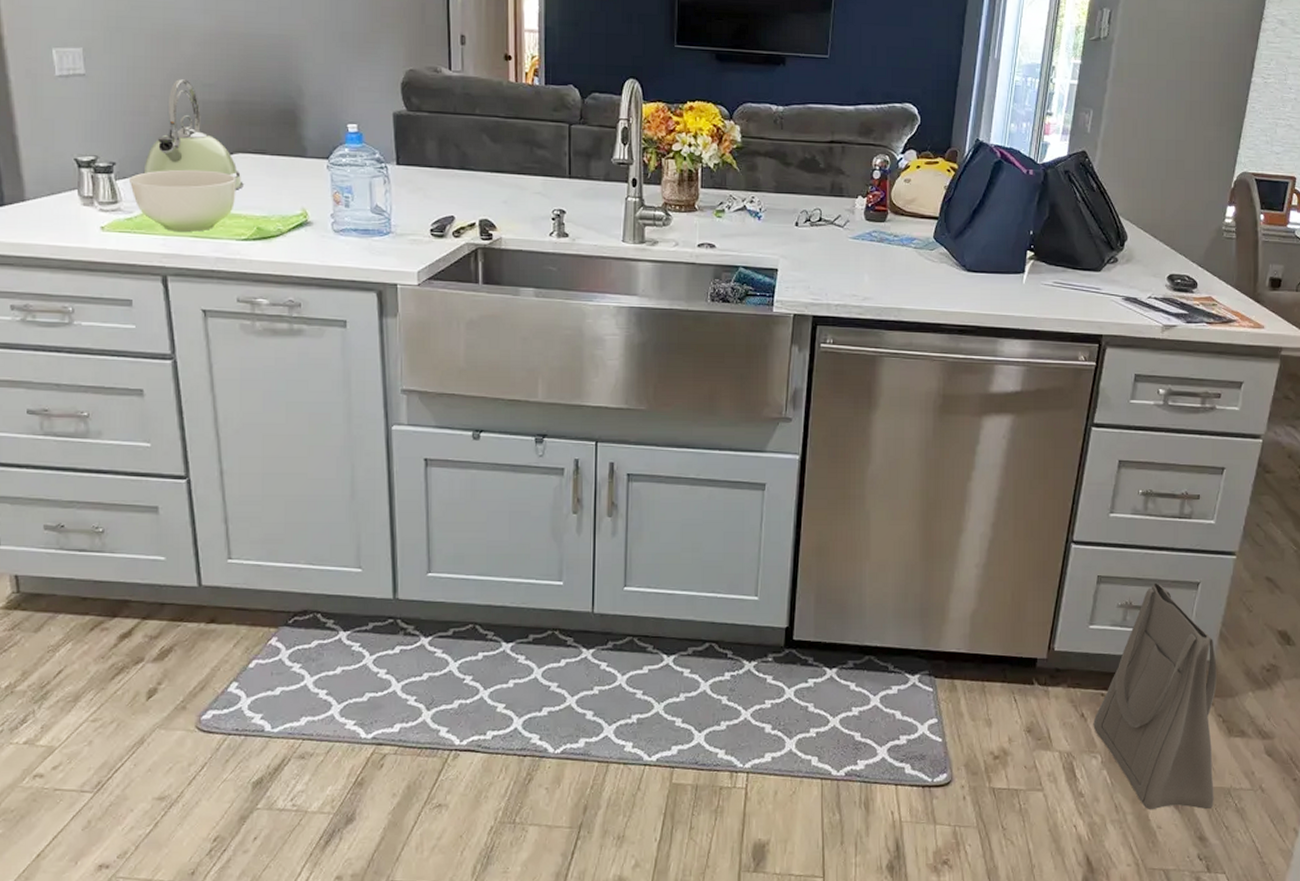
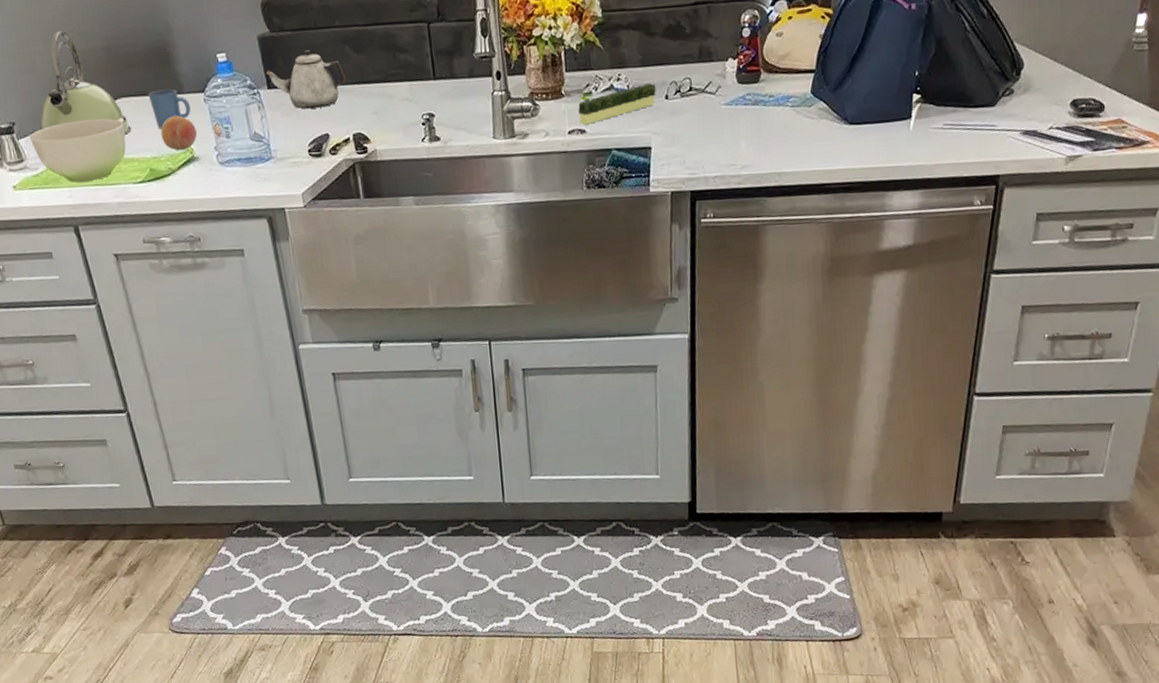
mug: none [267,150,311,190] -> present [148,88,191,130]
fruit: none [275,178,315,214] -> present [160,115,198,151]
teapot: none [396,133,479,190] -> present [265,50,346,109]
sponge: none [710,209,787,240] -> present [578,83,656,125]
shopping bag: present [1093,582,1217,810] -> none [1003,427,1133,650]

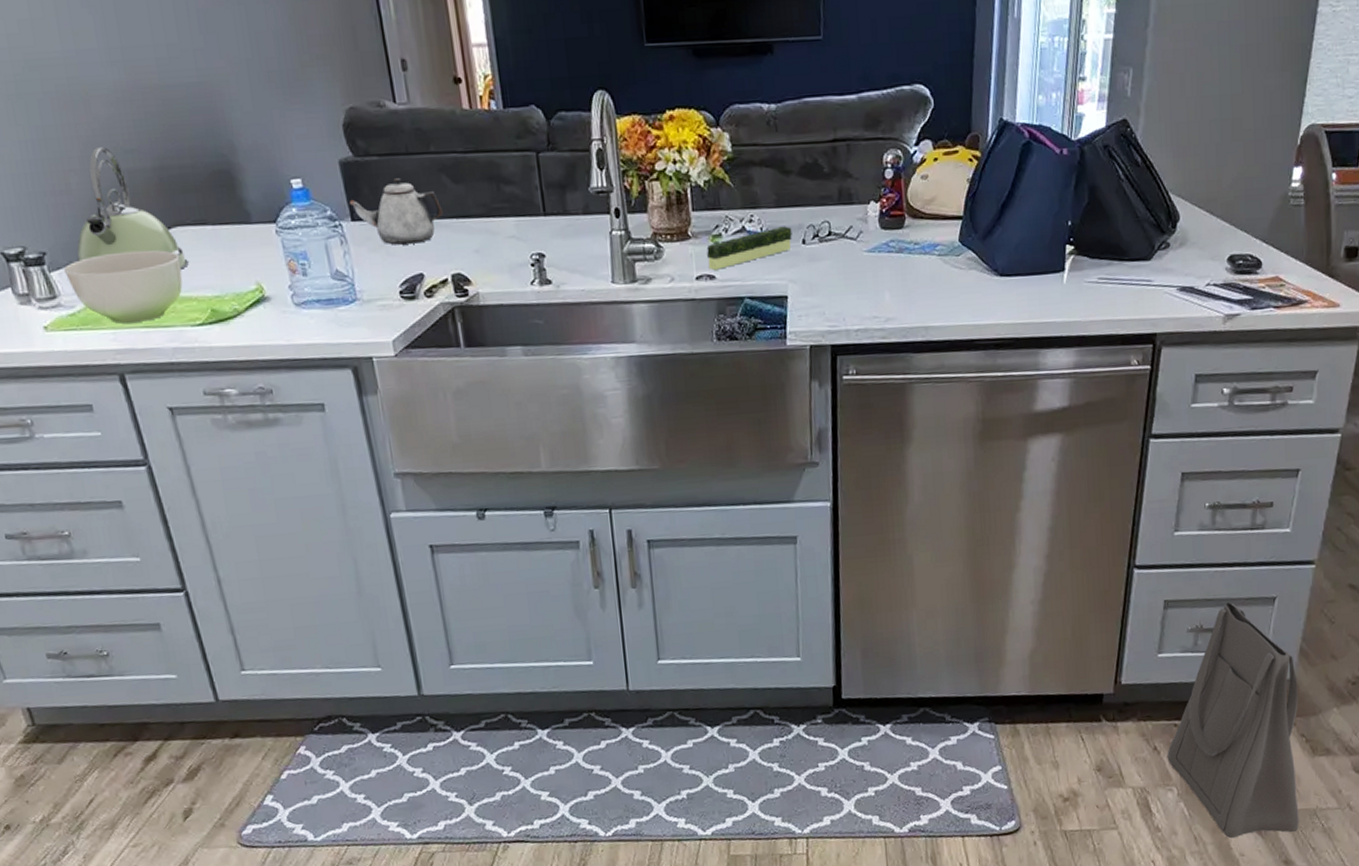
mug: present [148,88,191,130] -> none [208,217,260,265]
fruit: present [160,115,198,151] -> none [224,248,269,289]
shopping bag: none [1003,427,1133,650] -> present [1167,602,1299,839]

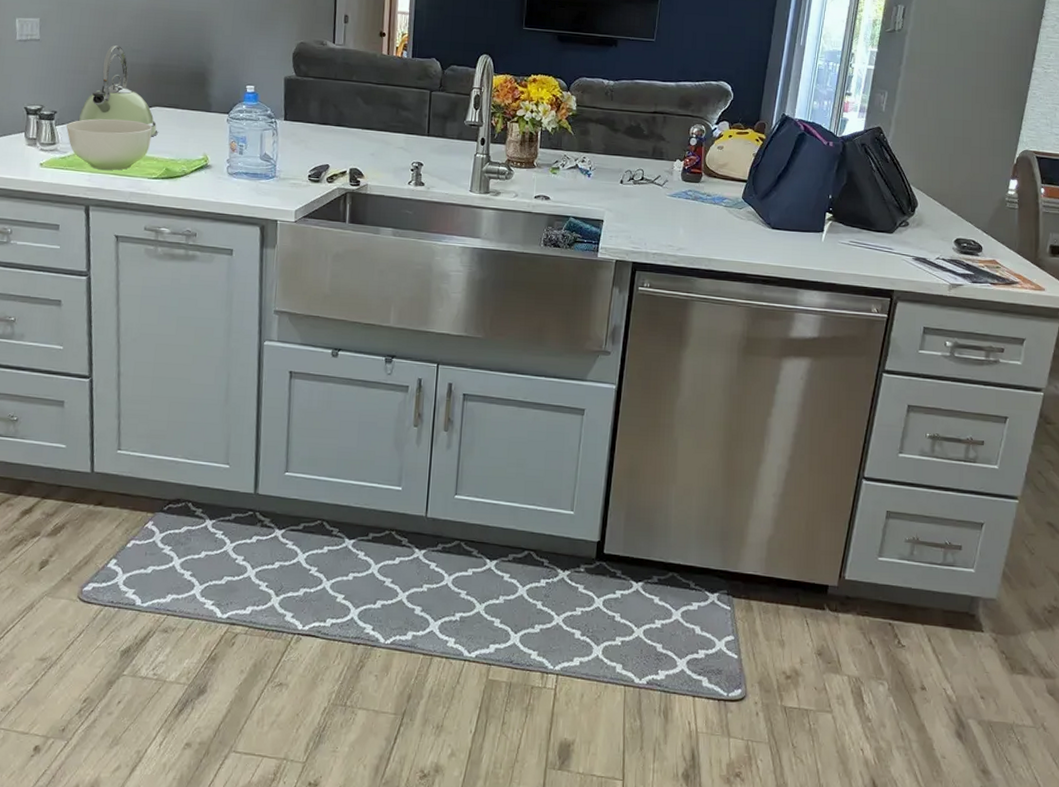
teapot: present [348,178,443,245] -> none [285,95,353,143]
sponge: present [706,226,792,270] -> none [545,168,614,193]
shopping bag: present [1167,602,1299,839] -> none [881,521,1000,744]

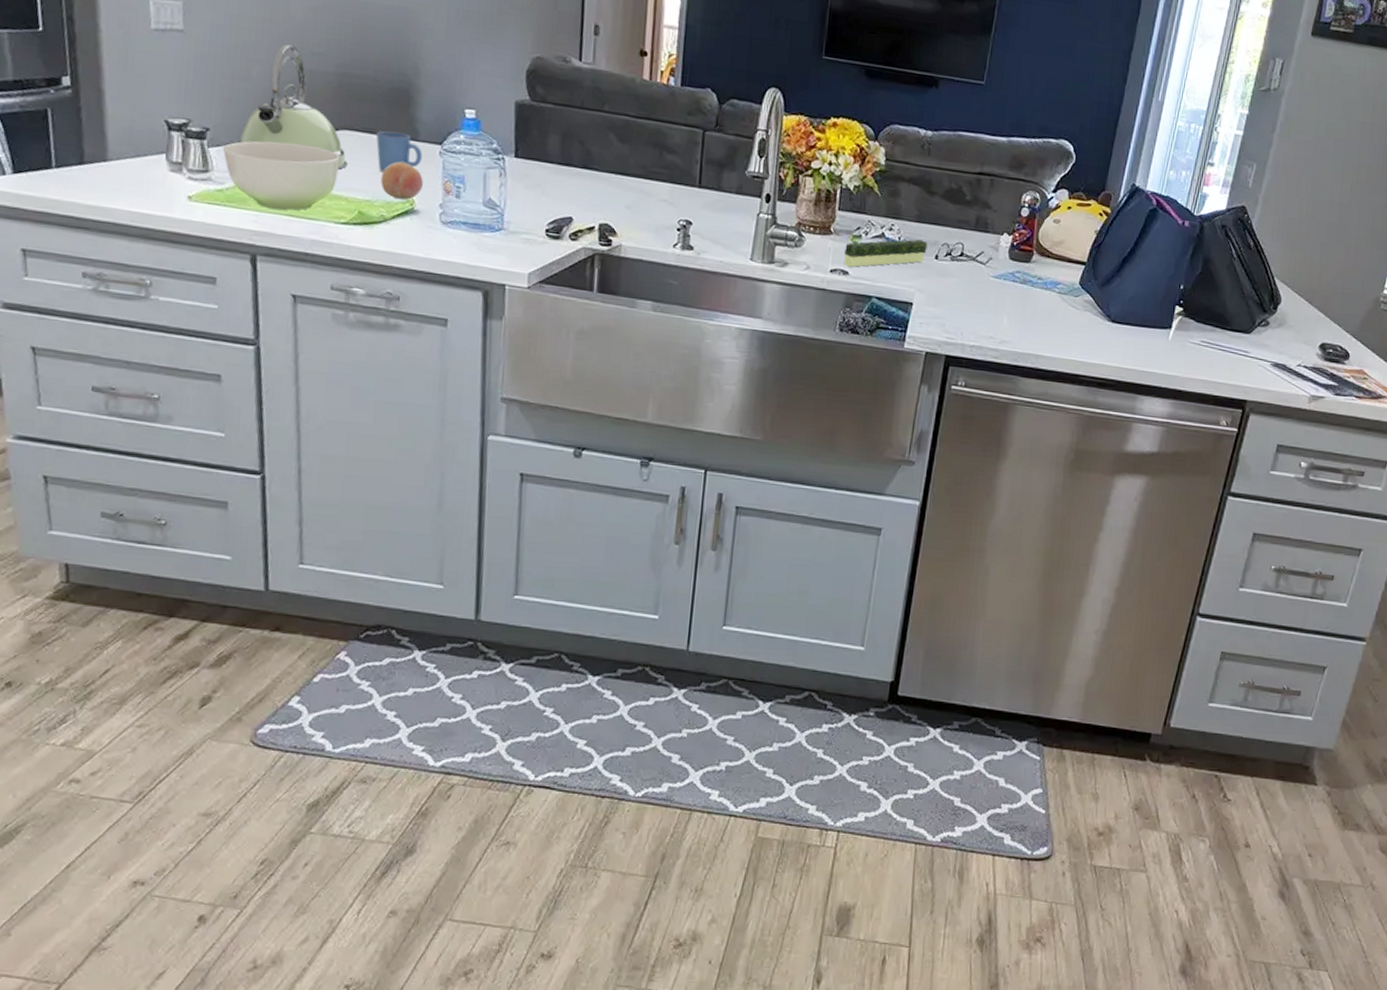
mug: none [179,105,214,138] -> present [375,130,422,173]
fruit: none [182,128,215,158] -> present [380,161,424,201]
sponge: none [545,168,614,193] -> present [844,239,928,267]

